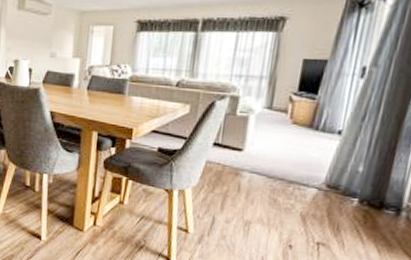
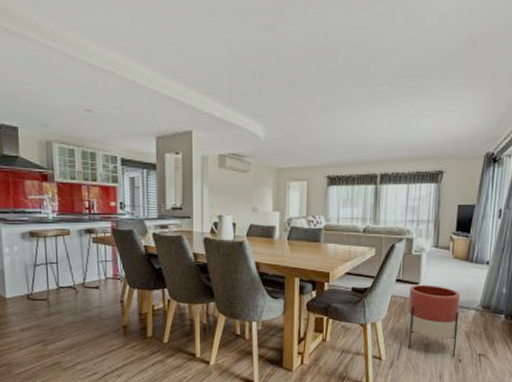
planter: none [222,151,298,242] -> present [406,284,461,357]

